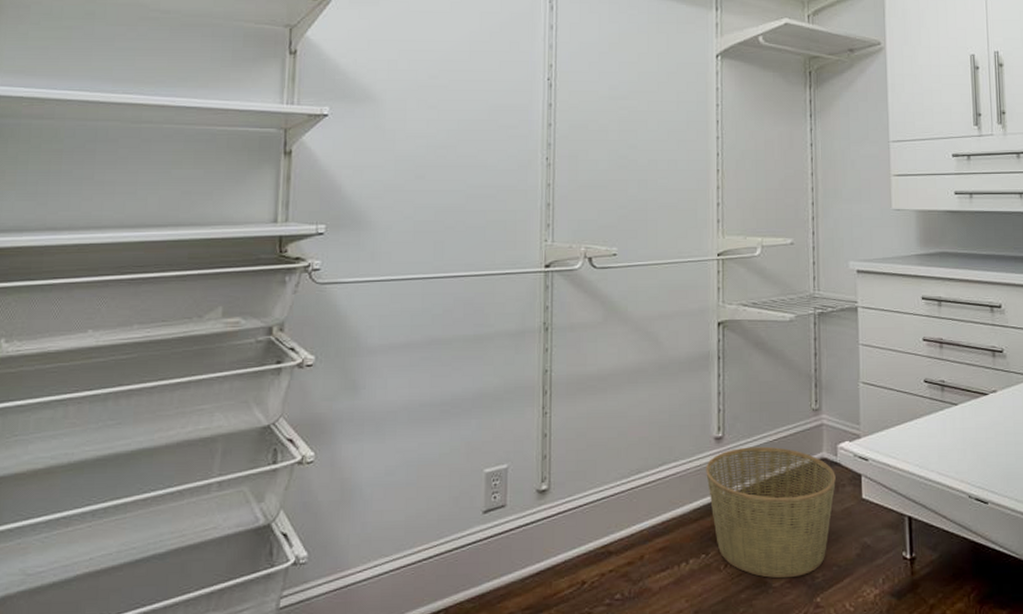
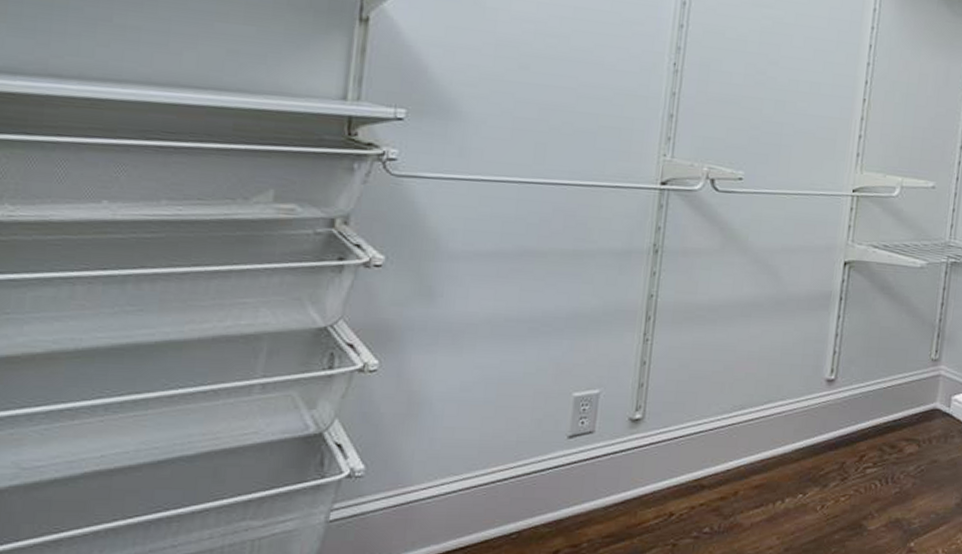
basket: present [706,446,836,579] -> none [812,391,946,523]

